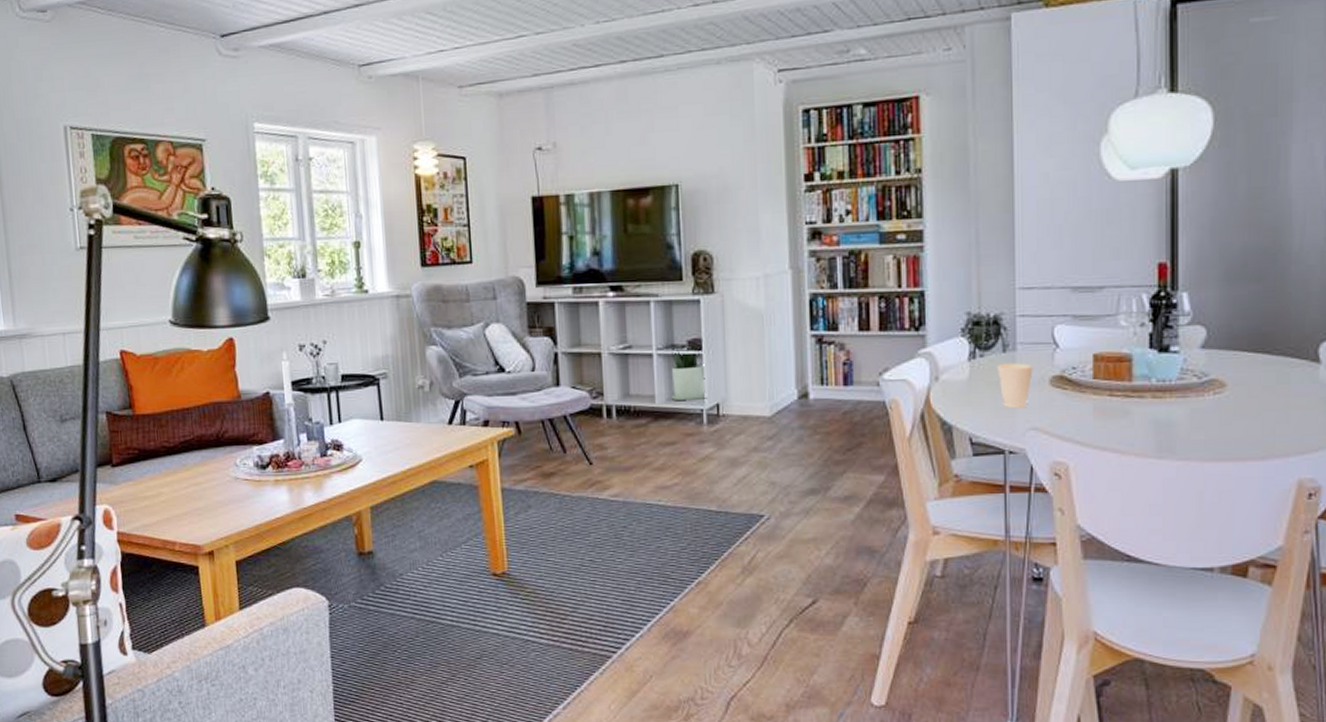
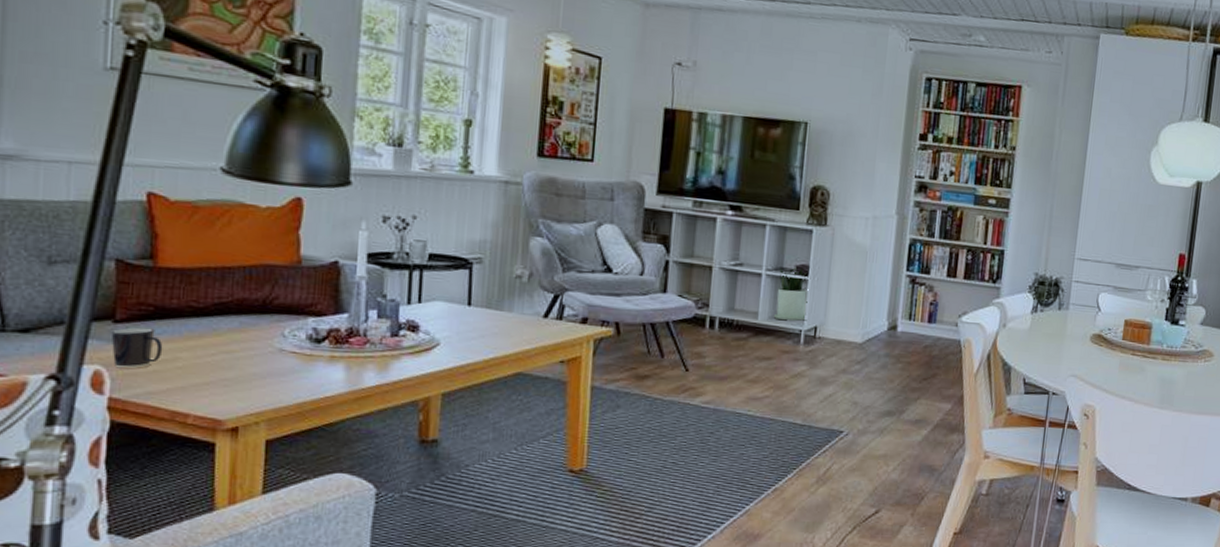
mug: none [111,469,150,506] -> present [110,327,163,370]
cup: present [996,363,1033,409] -> none [1052,319,1080,358]

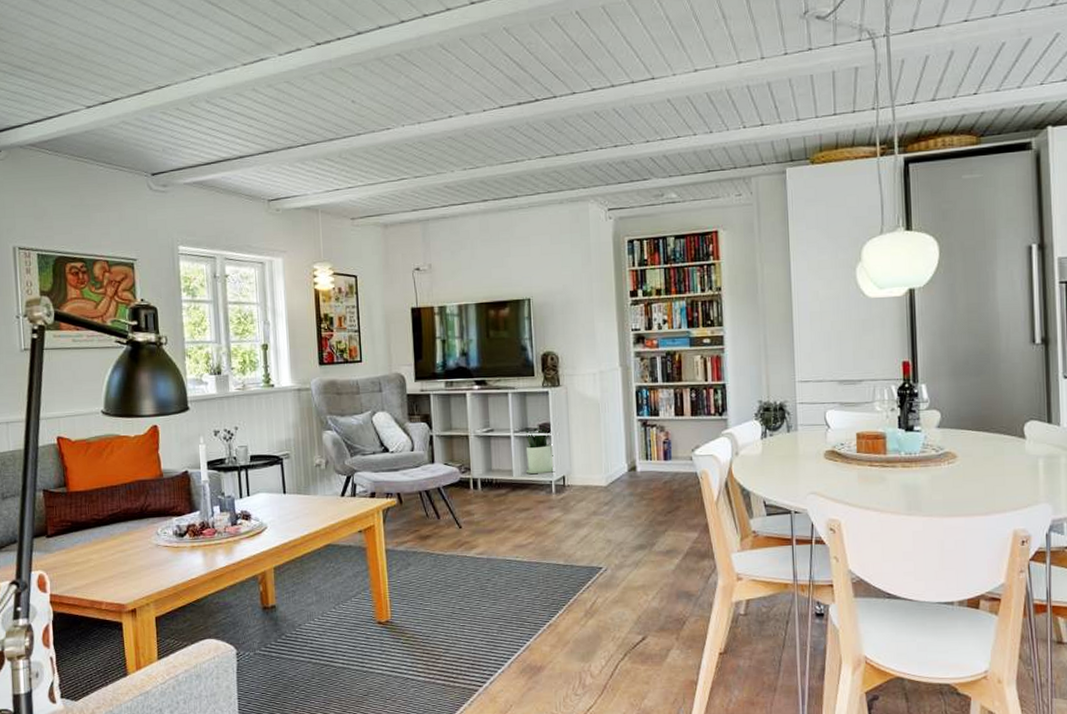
mug: present [110,327,163,370] -> none [46,539,80,572]

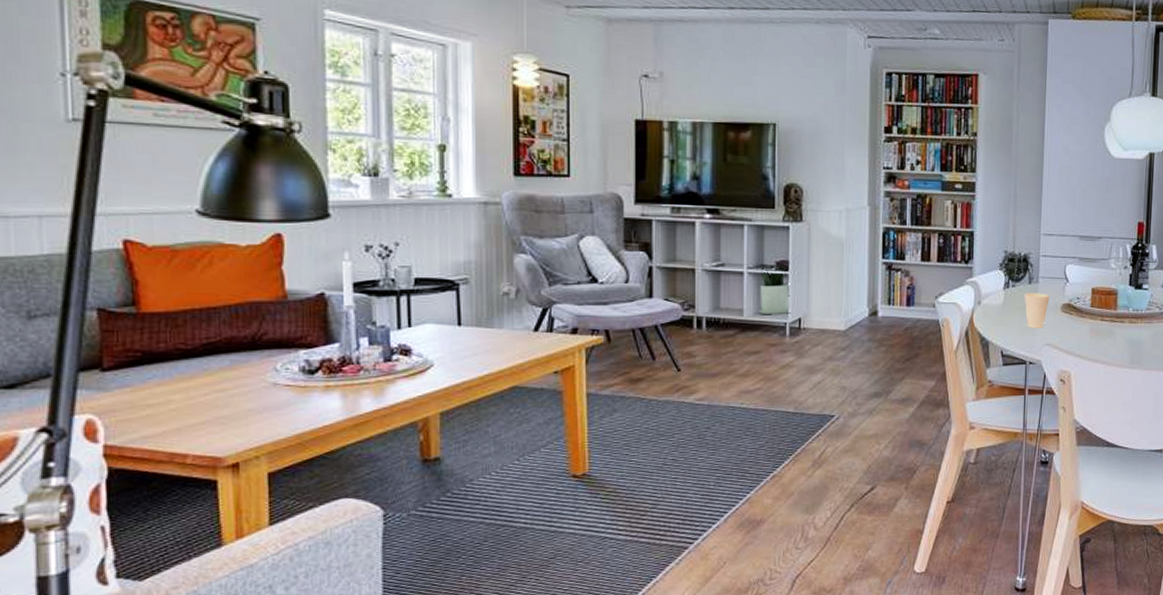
cup: none [782,440,811,477] -> present [1023,292,1050,329]

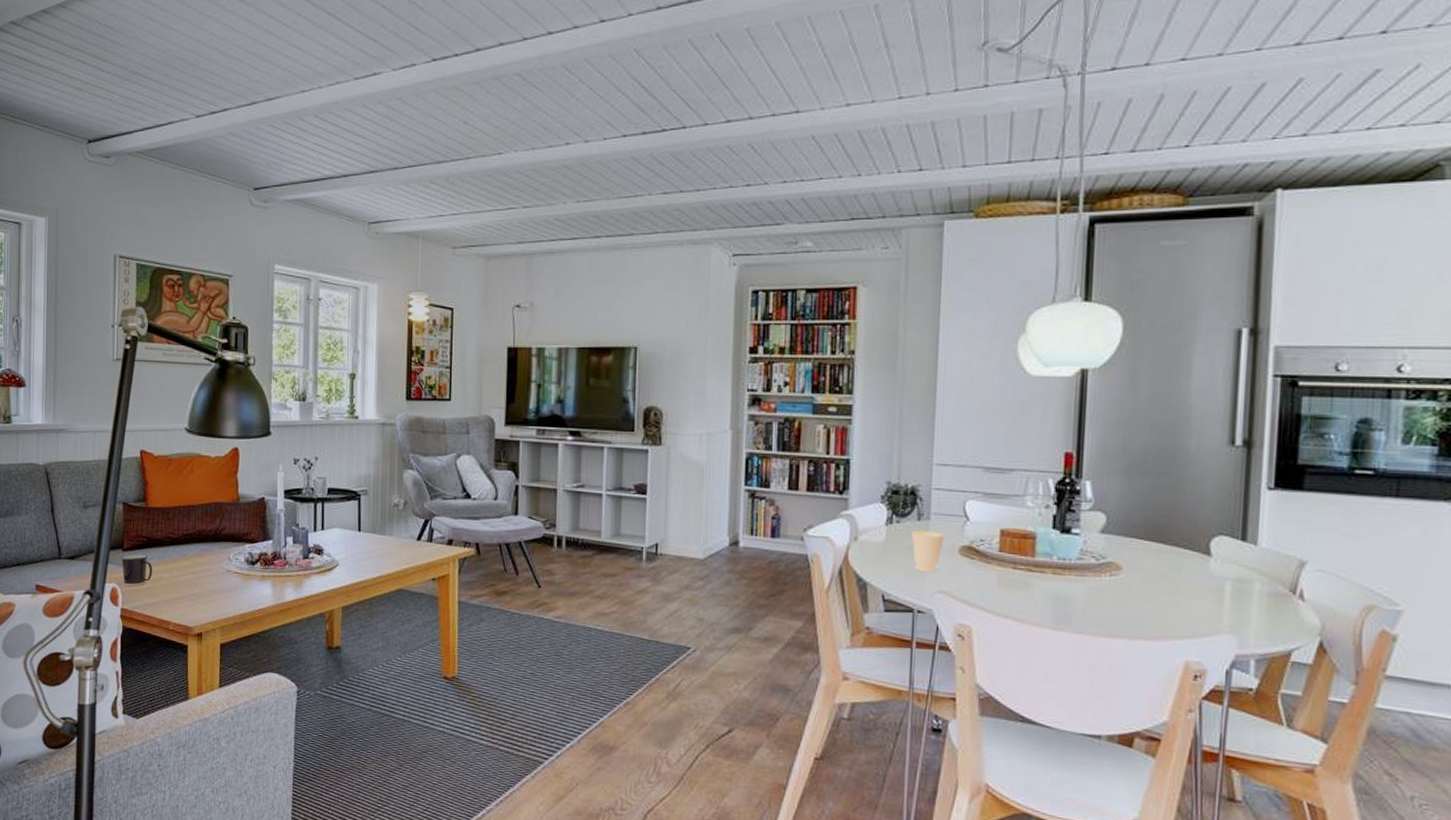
mug: none [99,374,155,416] -> present [121,554,153,587]
planter: present [758,263,790,315] -> none [615,486,647,539]

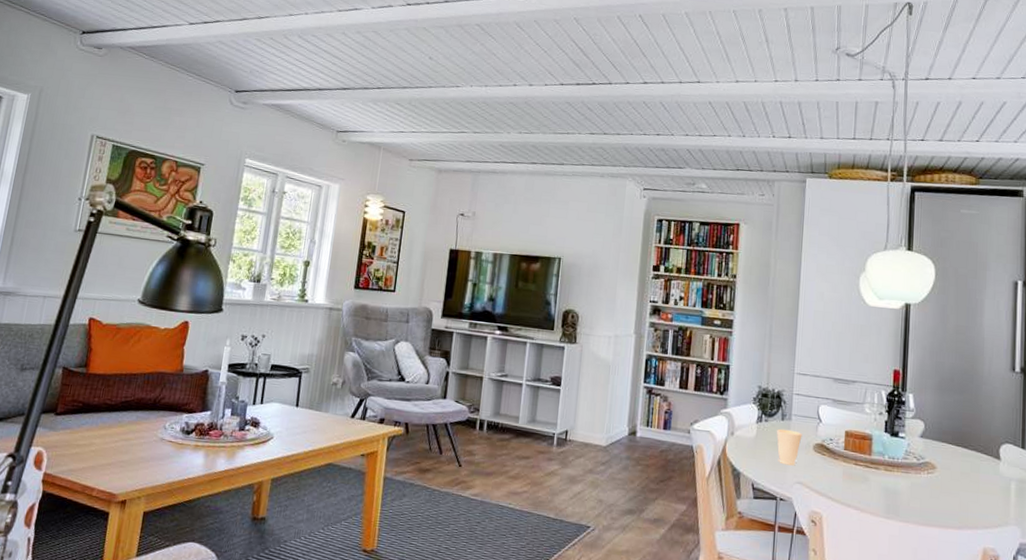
mug: present [121,554,153,587] -> none [51,418,85,452]

